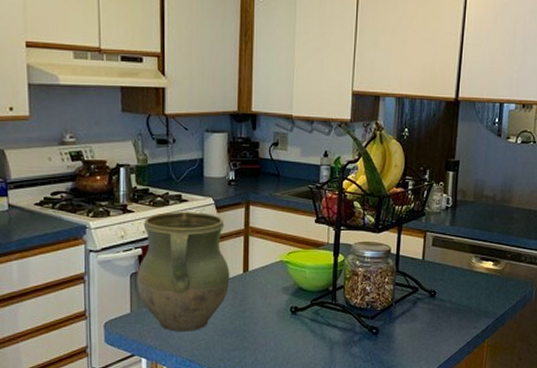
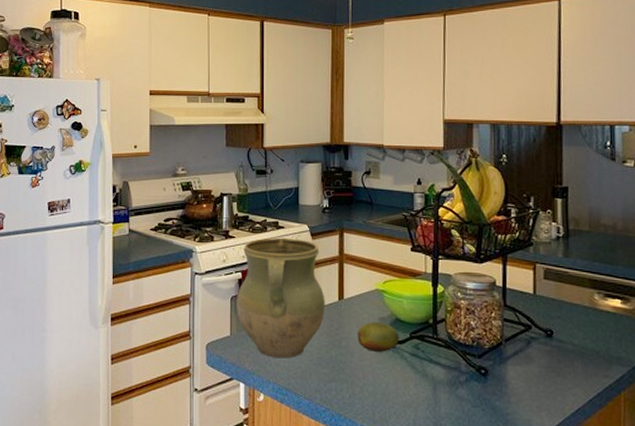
fruit: none [261,292,301,320] -> present [357,322,399,352]

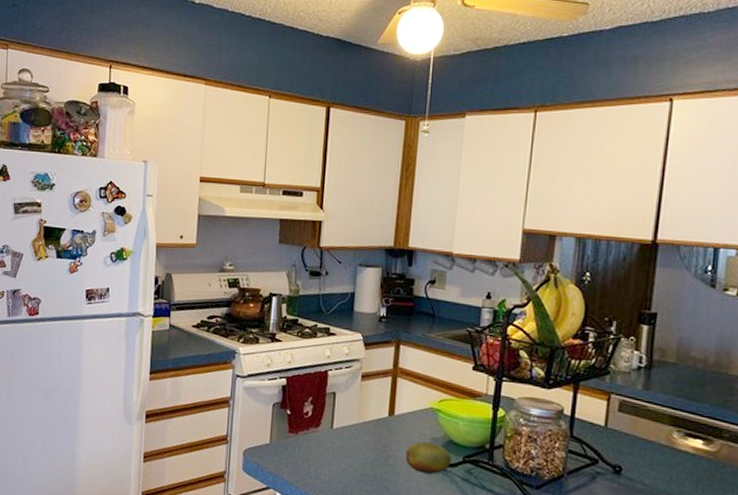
ceramic jug: present [237,237,325,359] -> none [278,344,374,472]

